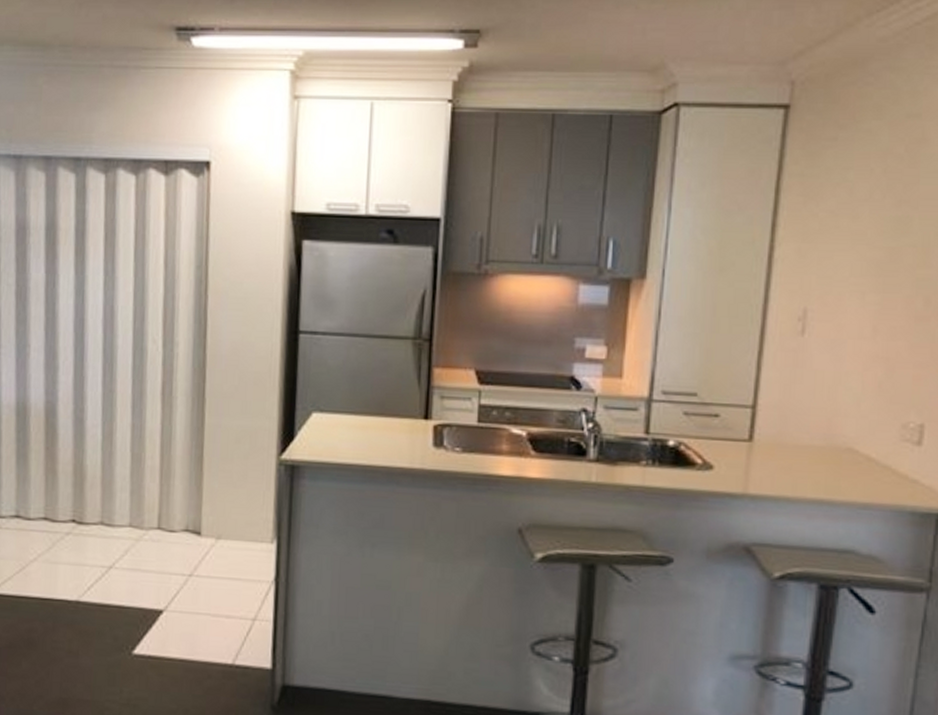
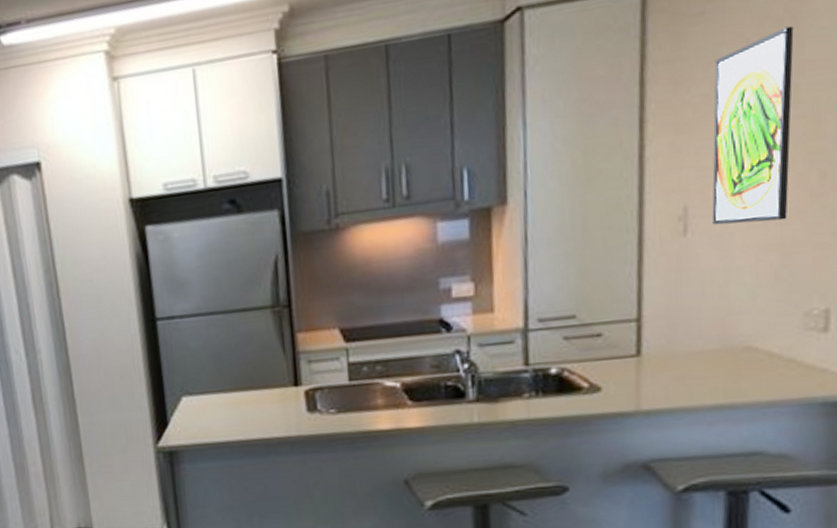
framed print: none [828,164,912,336] -> present [712,26,794,225]

